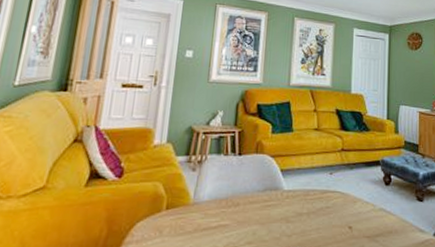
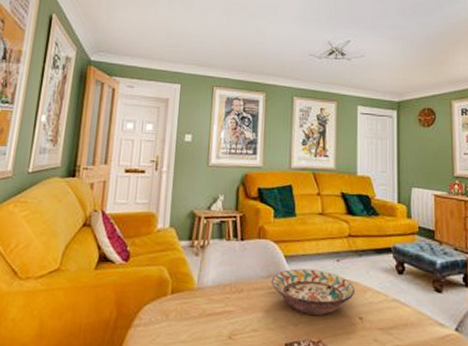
decorative bowl: none [267,182,346,227] -> present [272,268,356,316]

